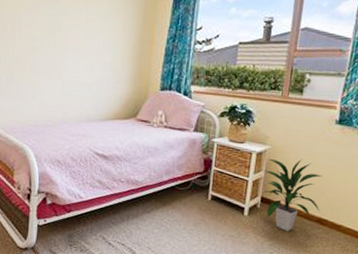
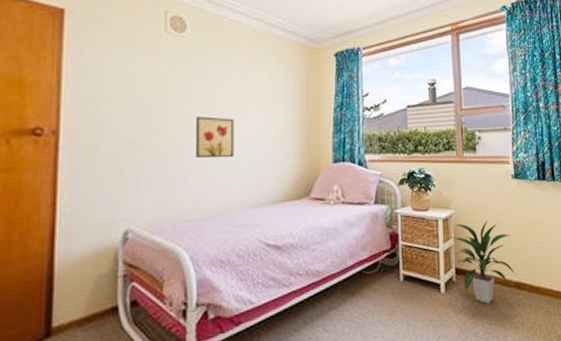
wall art: none [43,37,76,77] -> present [196,116,234,159]

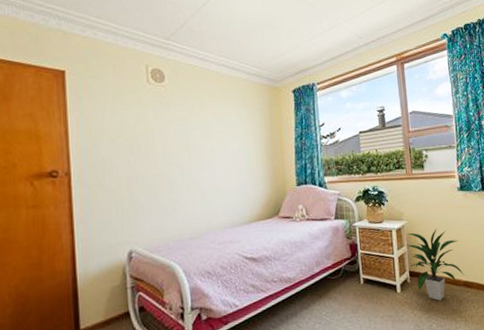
wall art: present [196,116,234,159] -> none [179,152,213,189]

